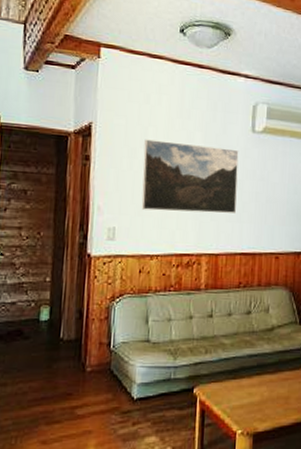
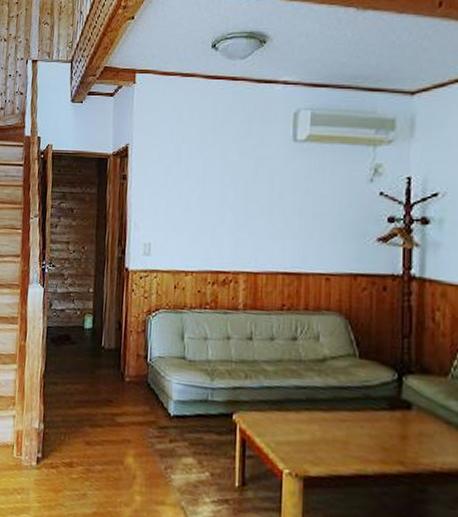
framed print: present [141,139,239,214] -> none [175,156,279,230]

